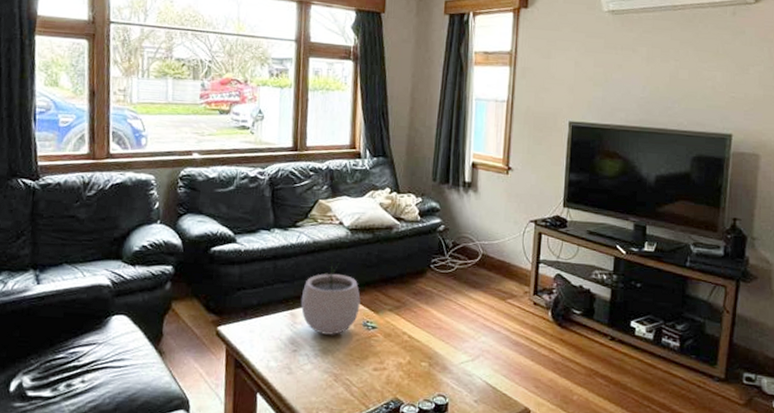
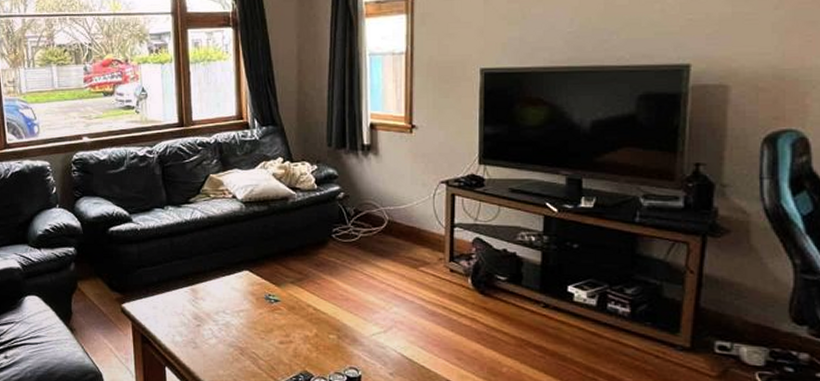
plant pot: present [301,259,361,335] -> none [200,233,260,309]

